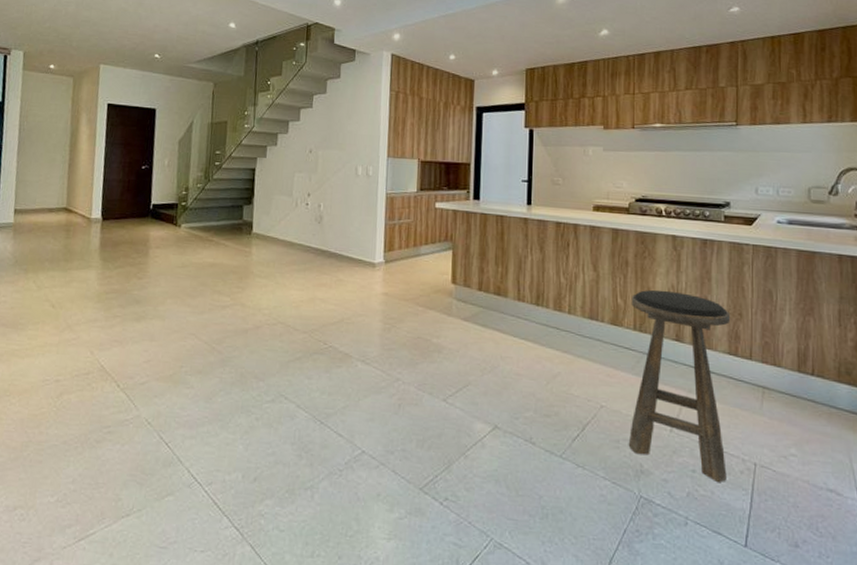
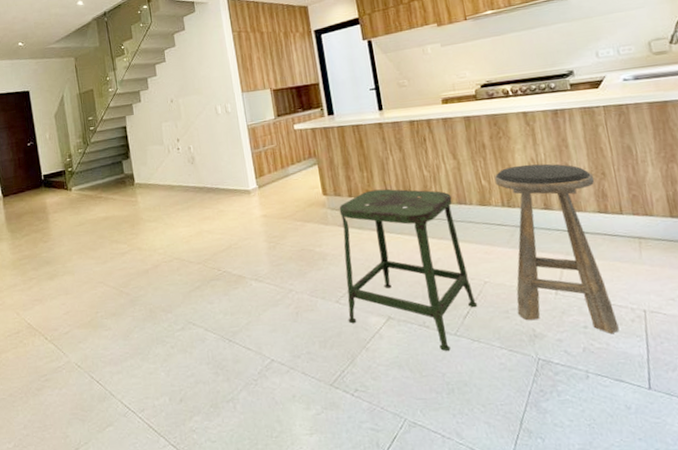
stool: none [452,287,590,472] -> present [339,188,478,351]

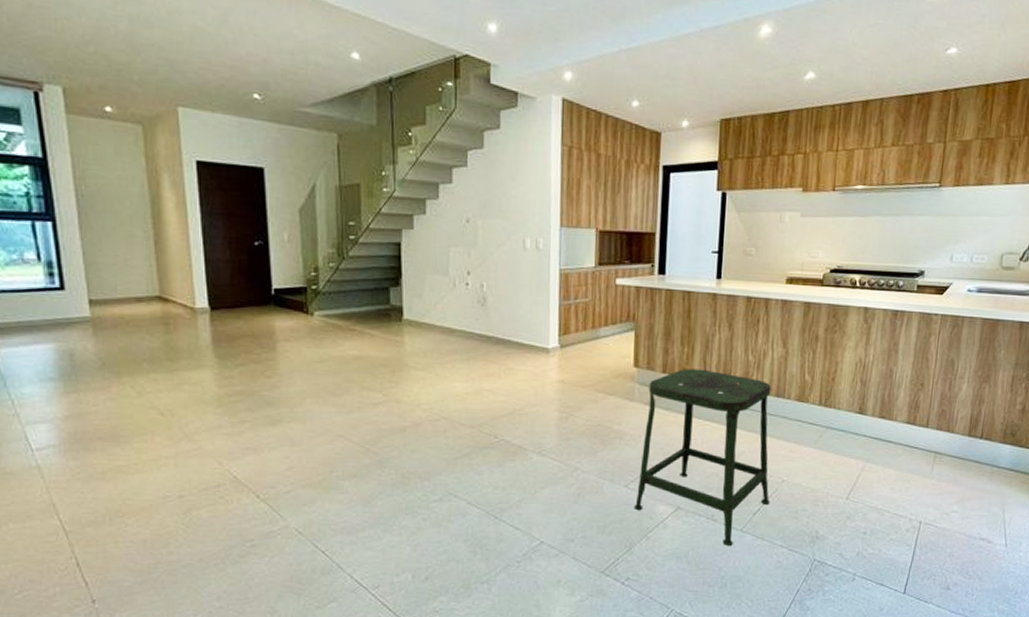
stool: present [494,163,619,333] -> none [806,364,913,540]

